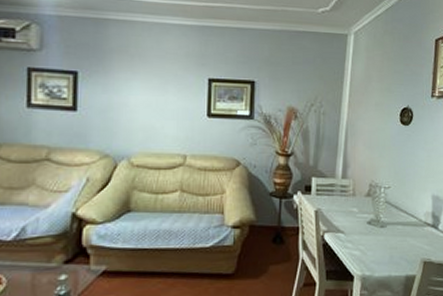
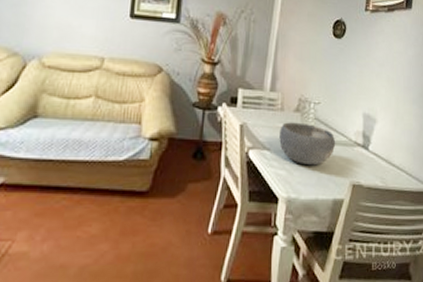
bowl: none [352,206,407,246] -> present [279,122,336,166]

